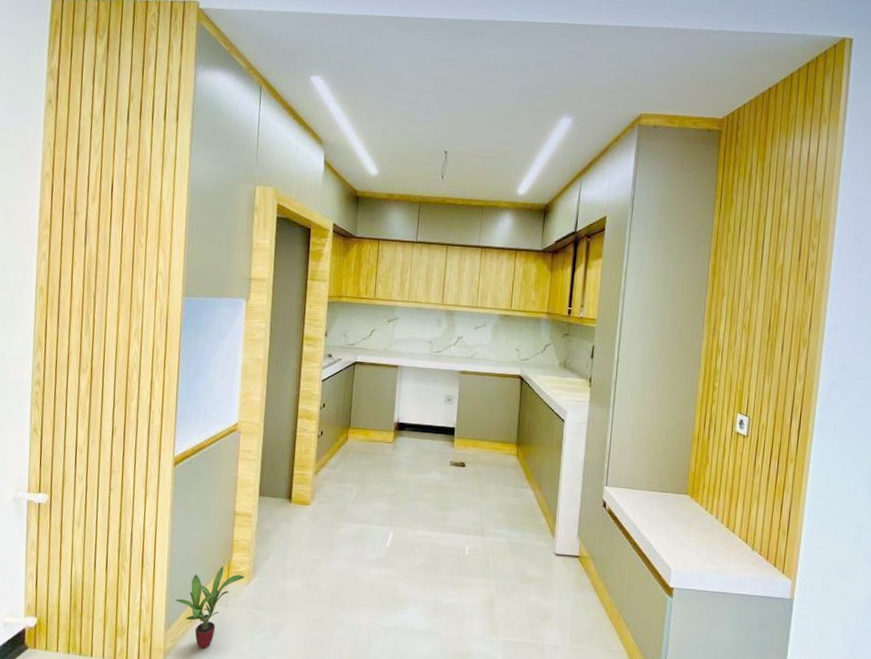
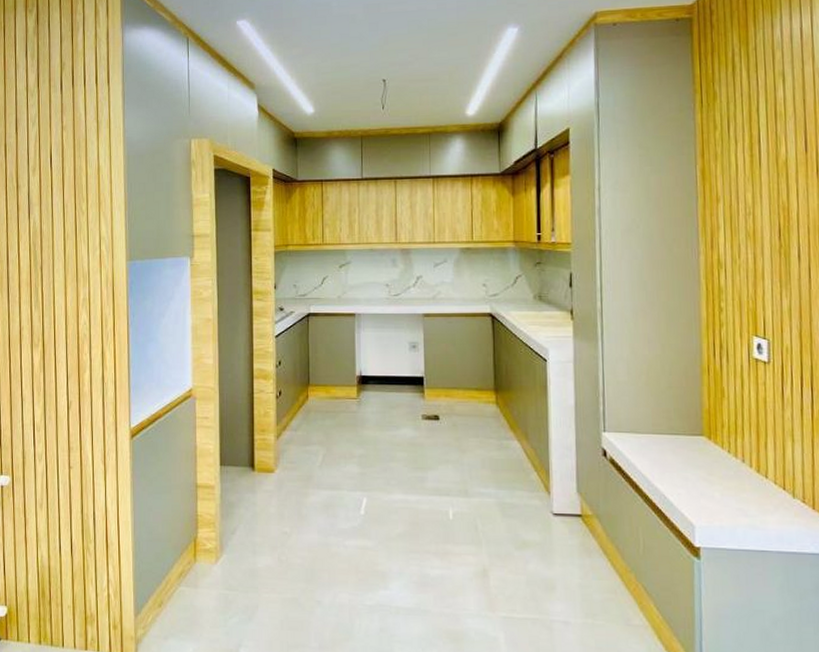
potted plant: present [175,567,245,649] -> none [143,544,213,635]

